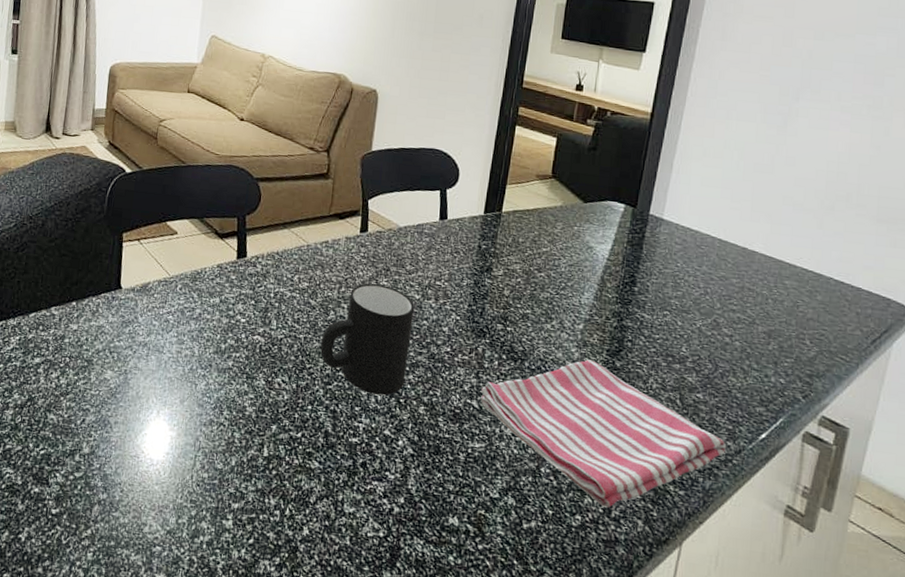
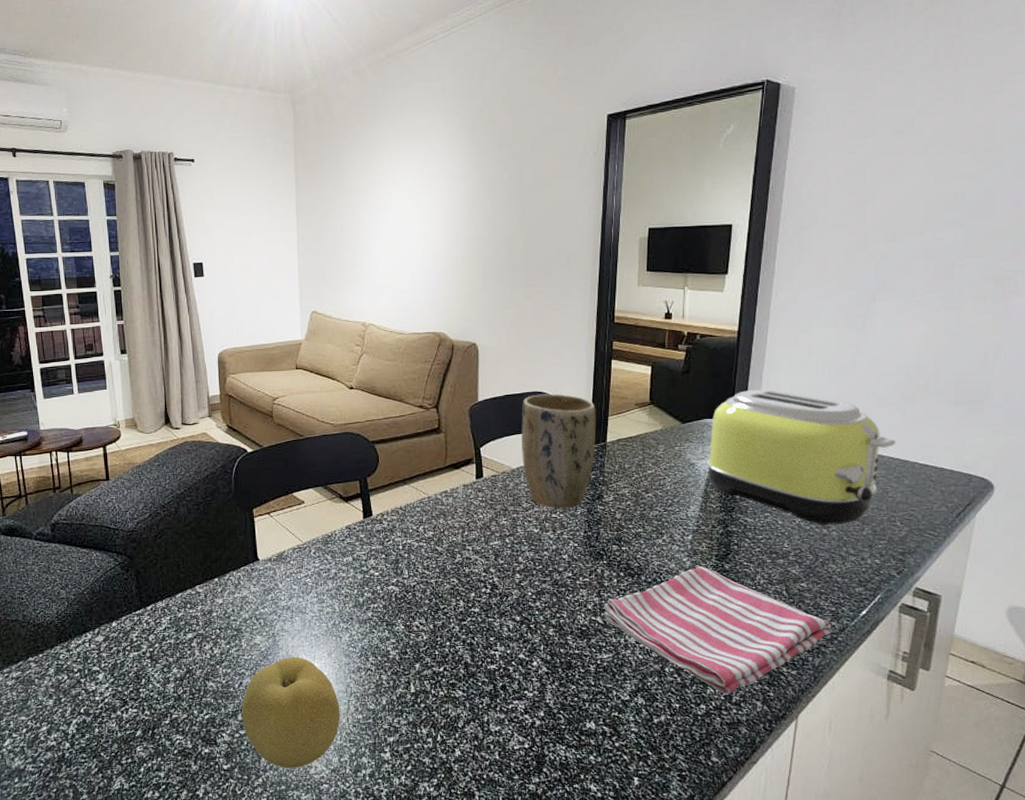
fruit: none [79,398,186,524] -> present [241,656,340,768]
mug: present [320,283,415,396] -> none [451,524,535,624]
plant pot: none [411,151,494,278] -> present [521,394,596,509]
toaster: none [605,176,811,335] -> present [706,389,896,526]

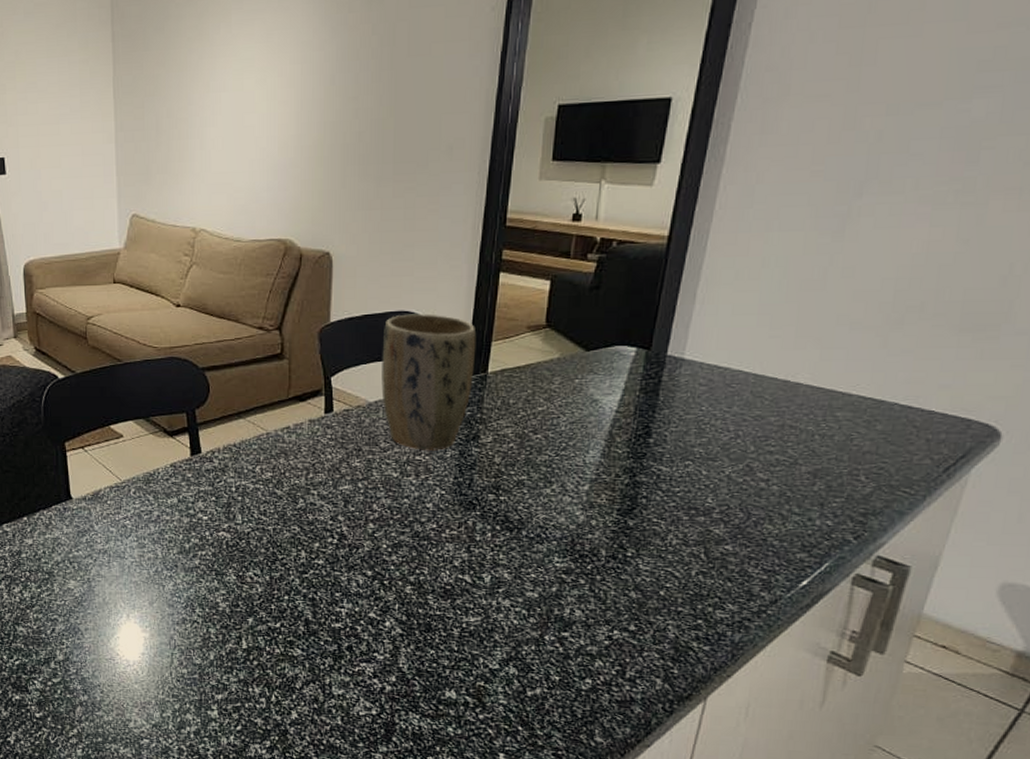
fruit: present [241,656,340,768] -> none [54,604,163,721]
dish towel: present [604,566,832,695] -> none [474,521,761,669]
toaster: present [706,389,896,526] -> none [613,309,871,479]

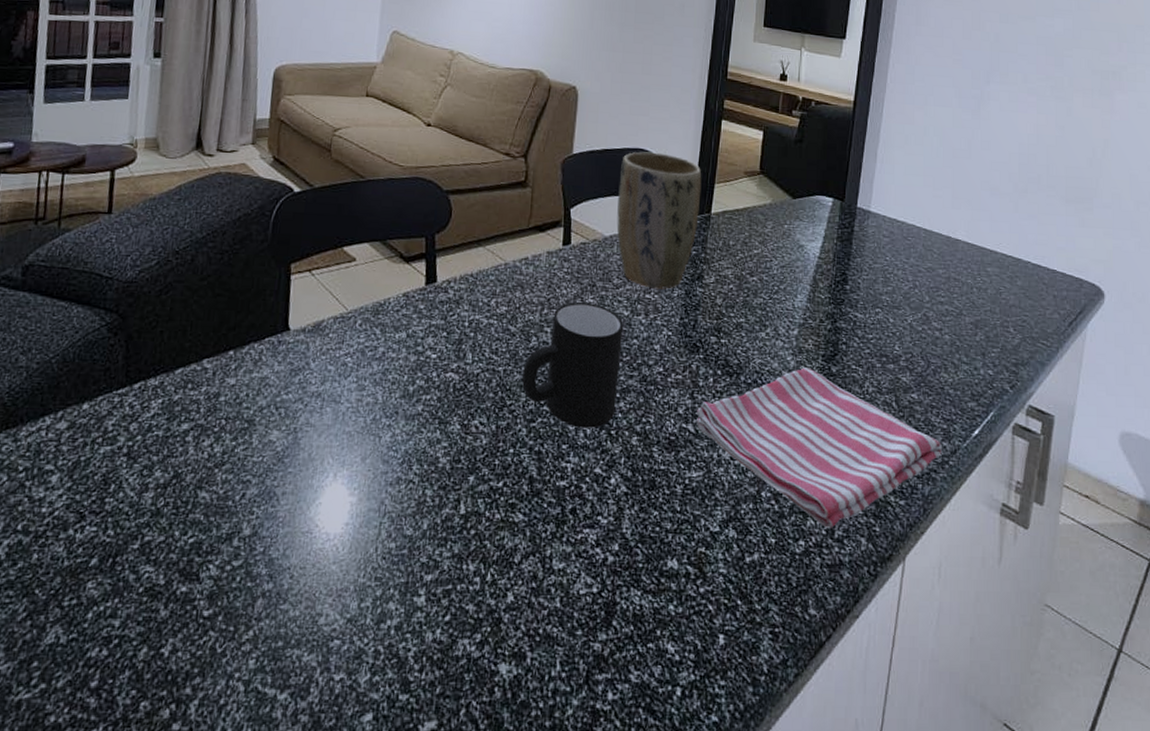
mug: none [291,466,393,579] -> present [522,302,624,428]
dish towel: none [474,521,761,669] -> present [696,367,943,528]

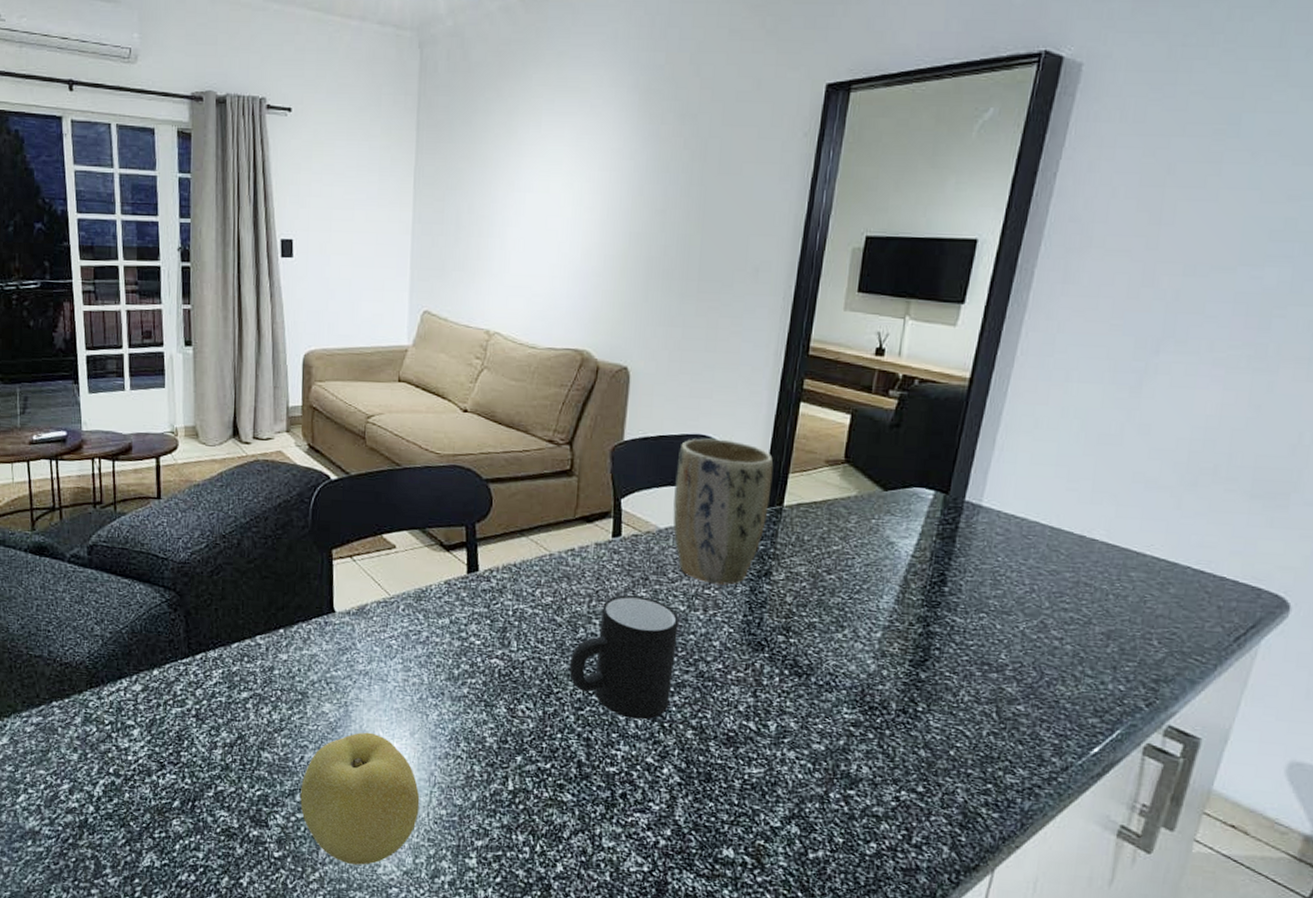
fruit: none [237,460,369,616] -> present [300,732,420,865]
dish towel: present [696,367,943,528] -> none [759,671,1052,834]

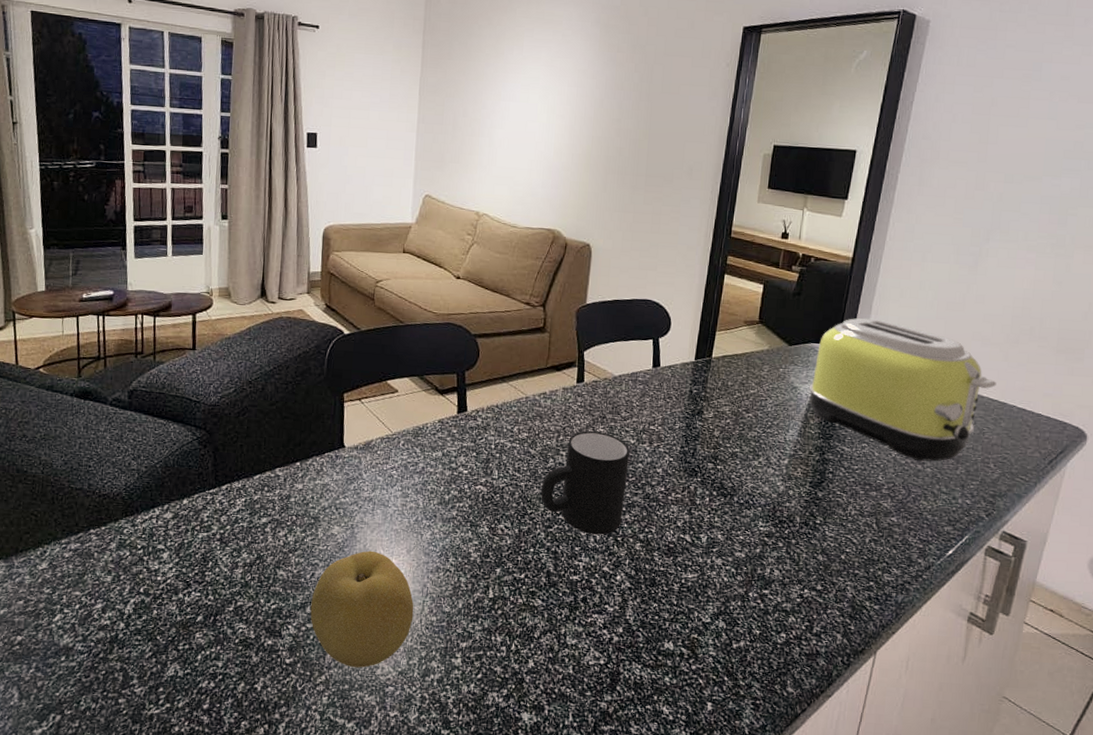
plant pot: present [673,438,774,585] -> none [625,302,704,422]
toaster: none [909,455,1165,637] -> present [809,318,997,462]

